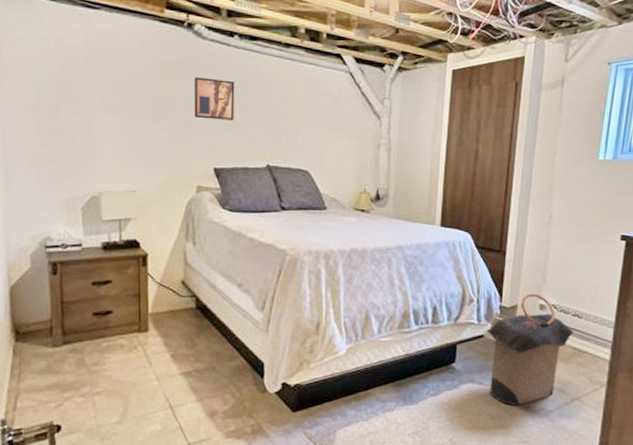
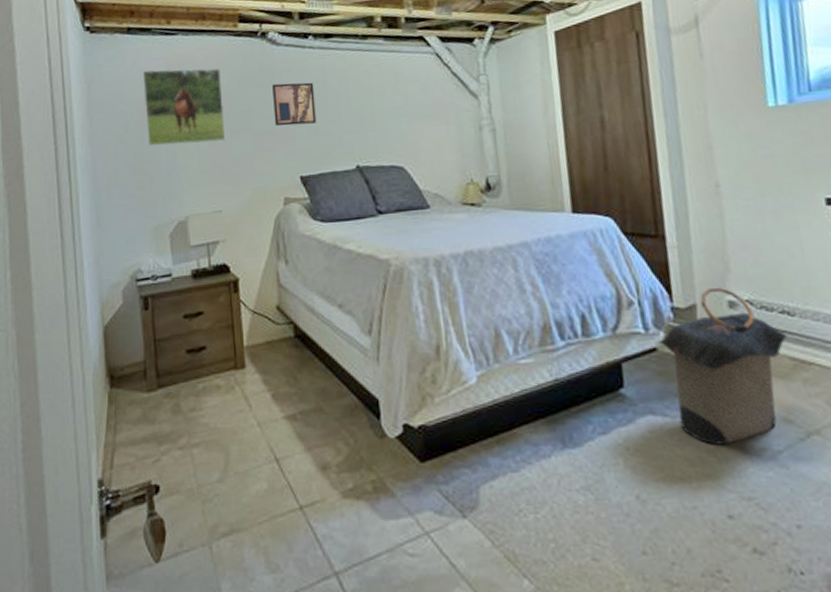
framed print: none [59,41,145,125] -> present [142,68,226,146]

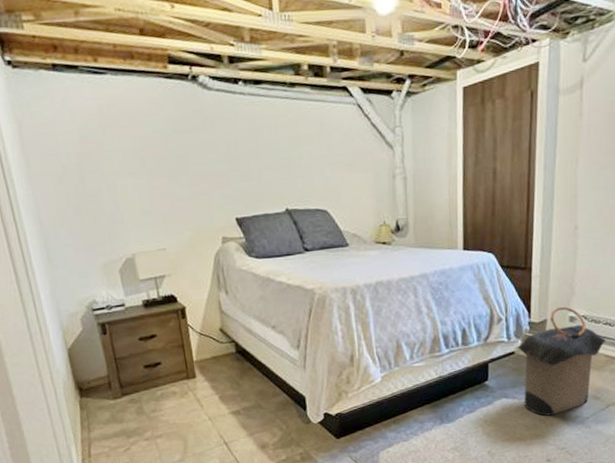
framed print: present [142,68,226,146] -> none [75,110,165,188]
wall art: present [272,82,317,127] -> none [206,128,249,171]

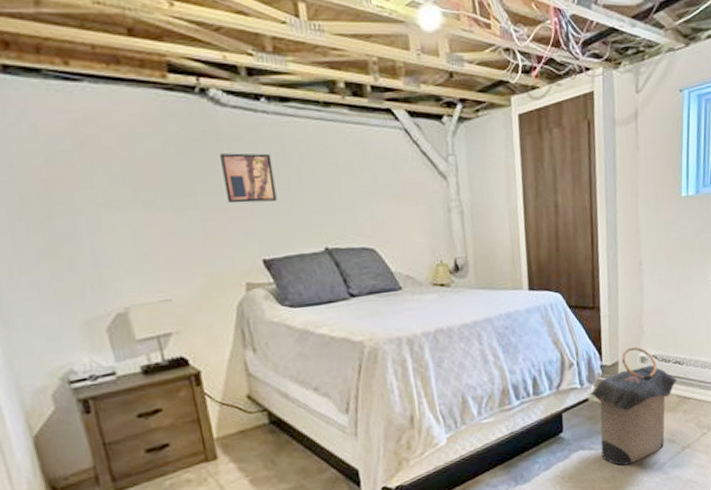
wall art: none [206,128,249,171] -> present [220,153,277,204]

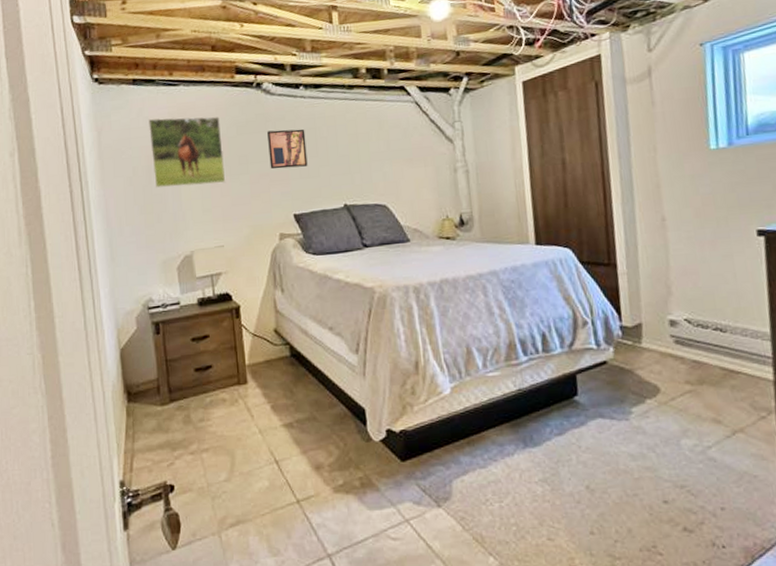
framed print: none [37,125,168,225] -> present [148,116,226,188]
laundry hamper: present [588,346,677,466] -> none [606,308,720,443]

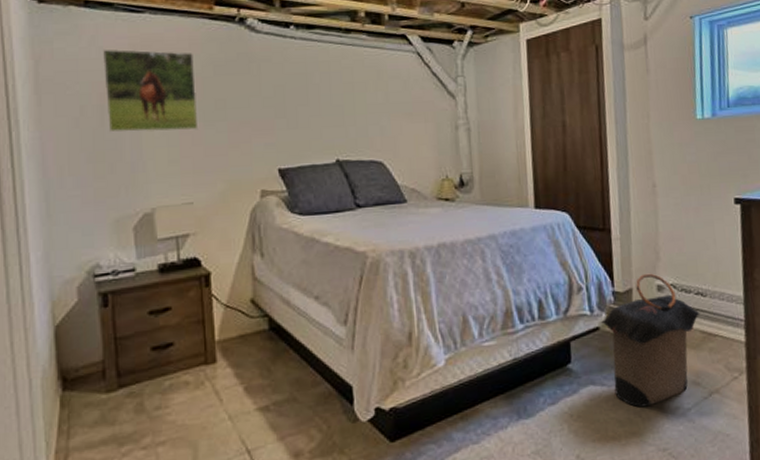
wall art: present [267,129,308,170] -> none [250,72,296,117]
laundry hamper: none [606,308,720,443] -> present [599,273,700,408]

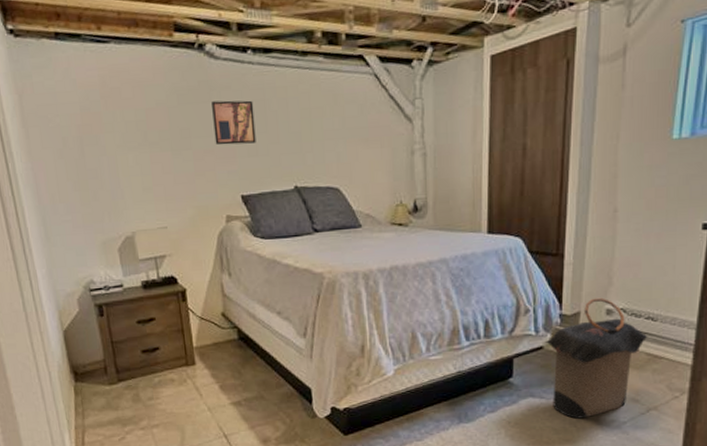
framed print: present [102,49,199,133] -> none [76,81,168,163]
wall art: none [250,72,296,117] -> present [212,100,256,146]

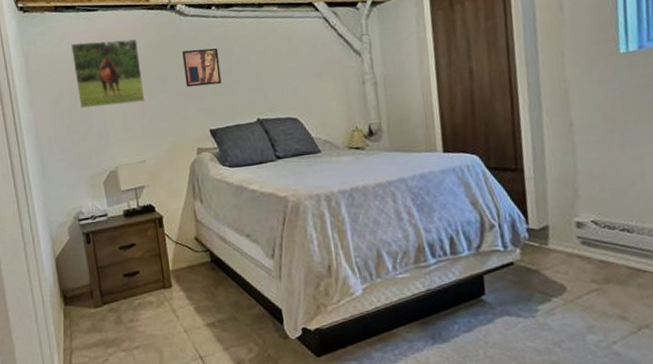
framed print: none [76,81,168,163] -> present [71,39,146,109]
laundry hamper: present [543,297,648,419] -> none [513,210,627,339]

